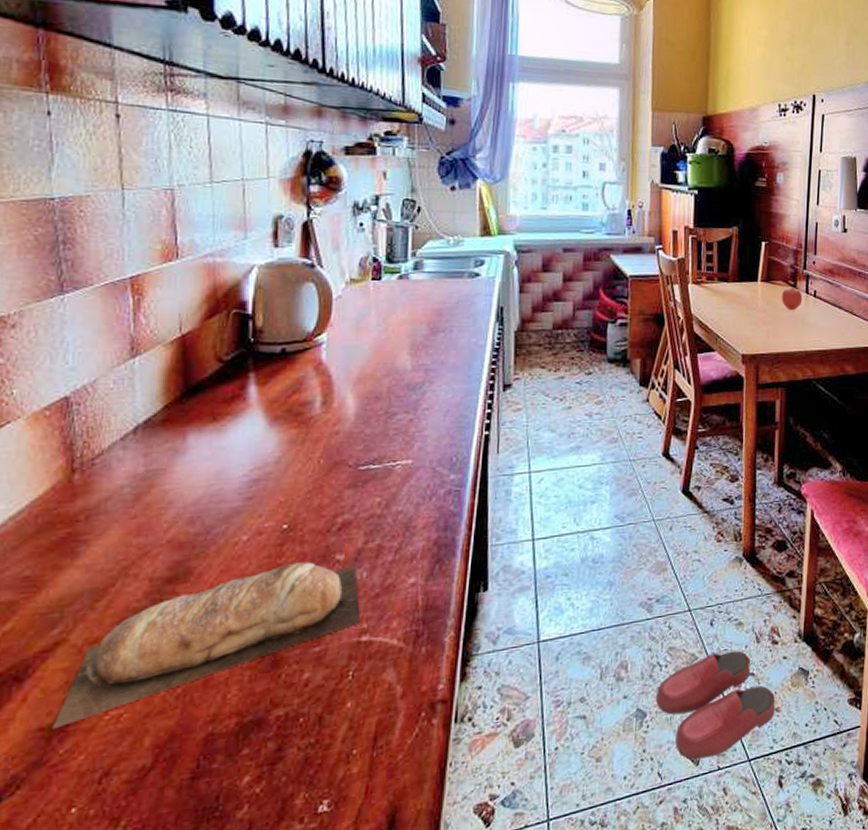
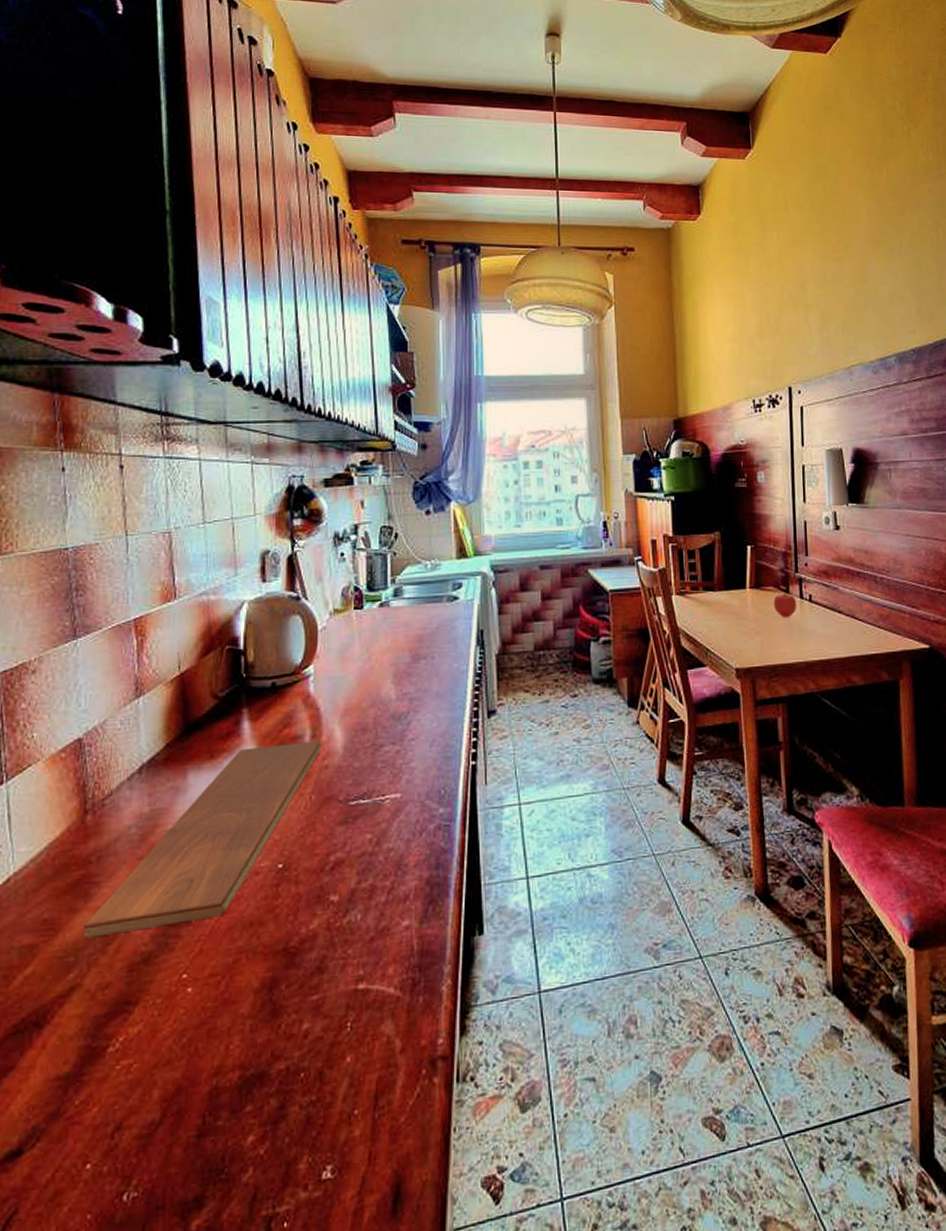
bread loaf: present [53,562,361,729] -> none [69,903,357,1078]
chopping board: none [69,407,335,595] -> present [83,740,324,939]
slippers: present [656,650,776,760] -> none [671,1004,808,1134]

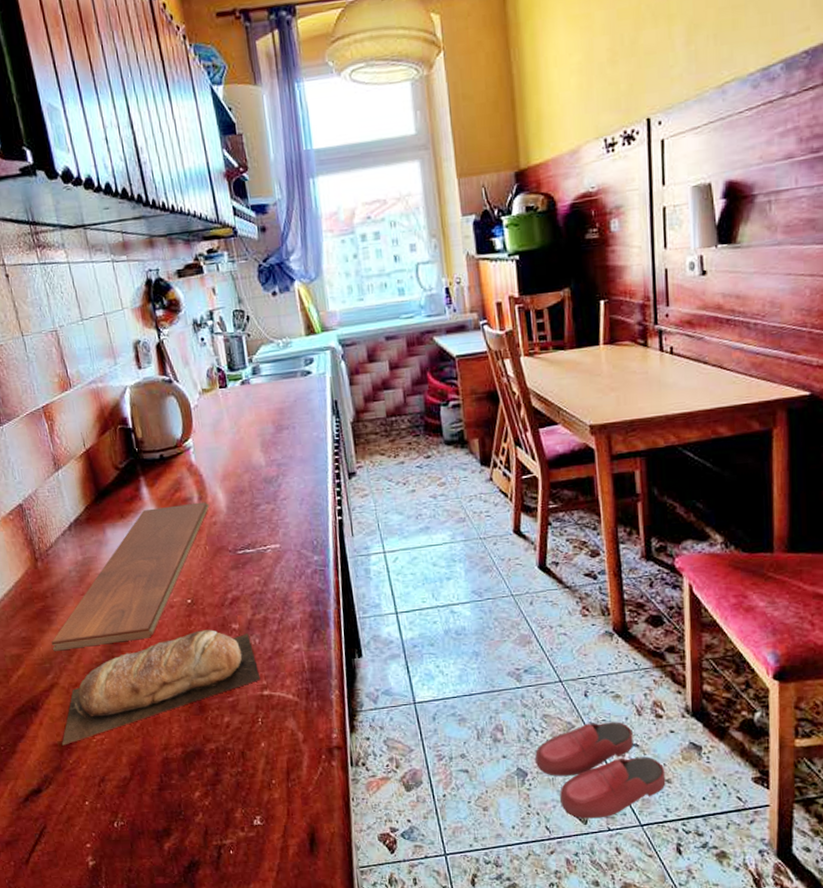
bread loaf: none [69,903,357,1078] -> present [62,629,261,746]
slippers: none [671,1004,808,1134] -> present [535,721,666,819]
fruit: present [773,593,797,618] -> none [629,347,657,373]

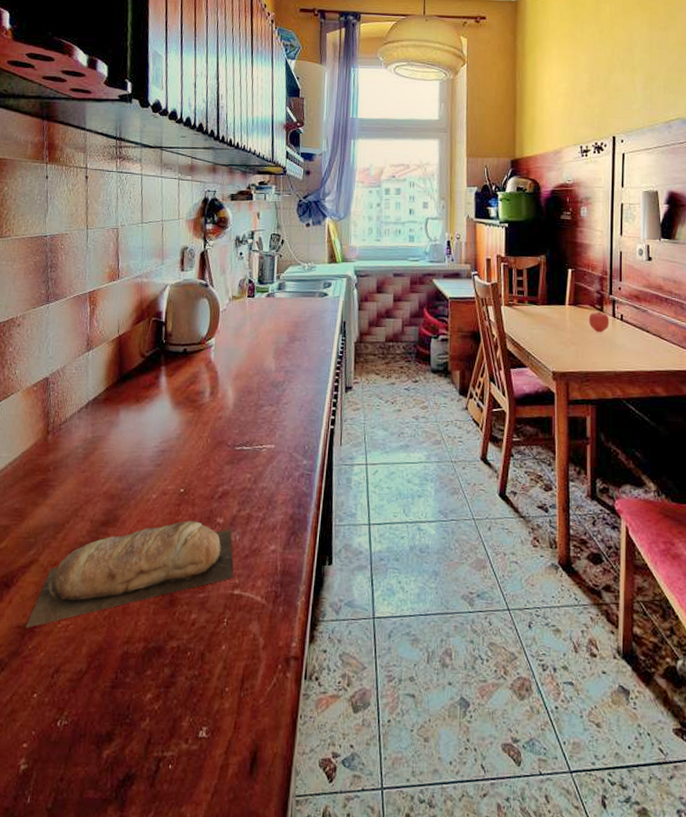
chopping board: present [51,501,210,651] -> none [41,396,219,527]
slippers: present [535,721,666,819] -> none [479,655,596,760]
fruit: none [629,347,657,373] -> present [588,311,610,333]

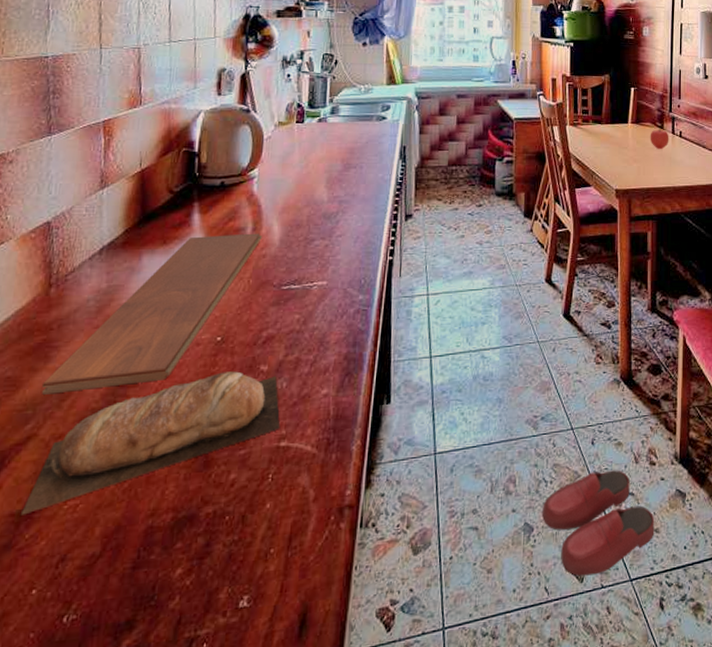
chopping board: none [41,396,219,527] -> present [41,233,263,395]
slippers: none [479,655,596,760] -> present [542,470,655,577]

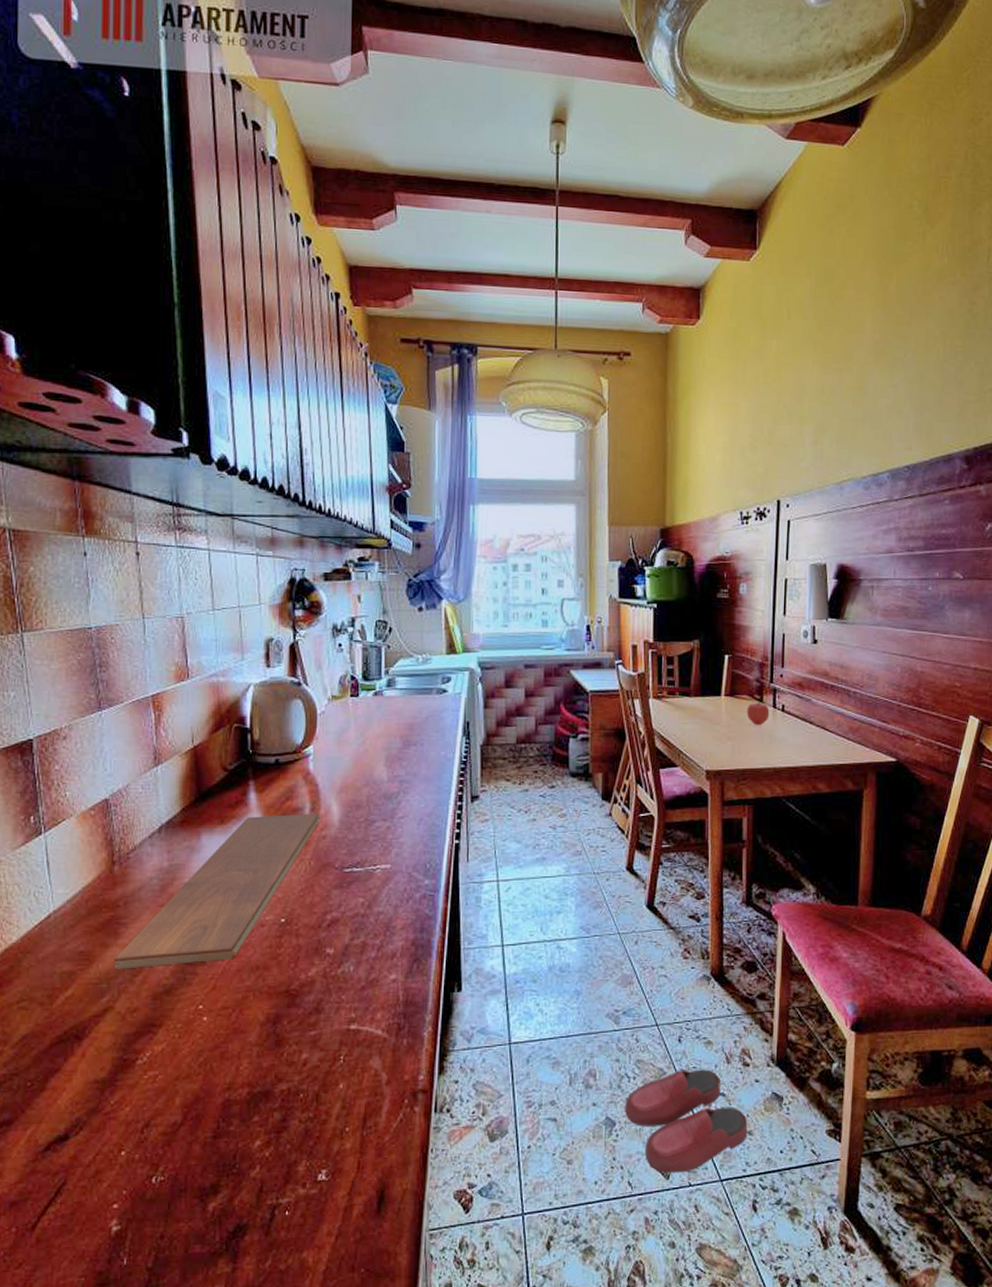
bread loaf: present [21,371,281,515] -> none [105,953,350,1082]

